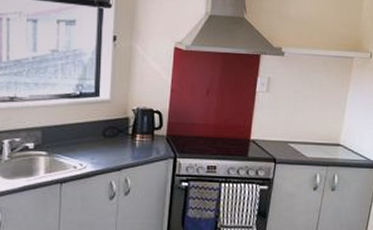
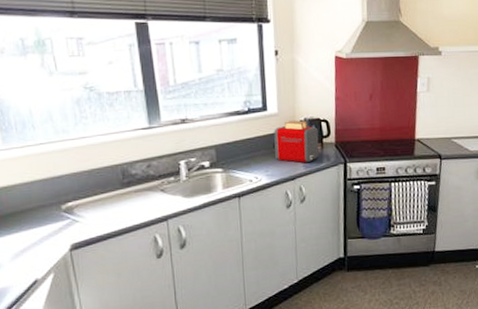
toaster: none [103,109,150,153] -> present [274,120,319,163]

